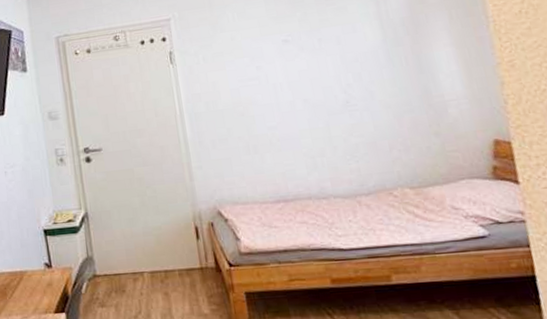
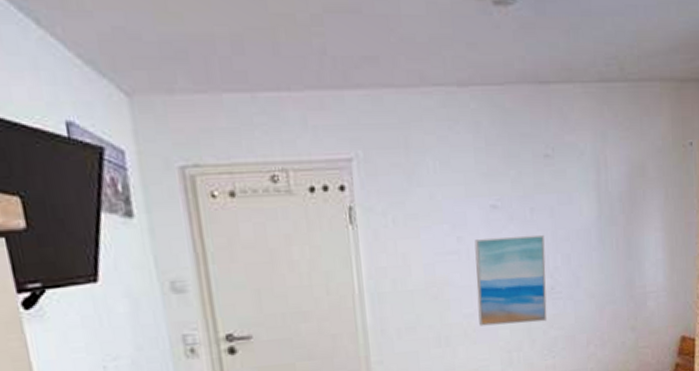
wall art: none [271,58,346,136] -> present [474,234,548,326]

